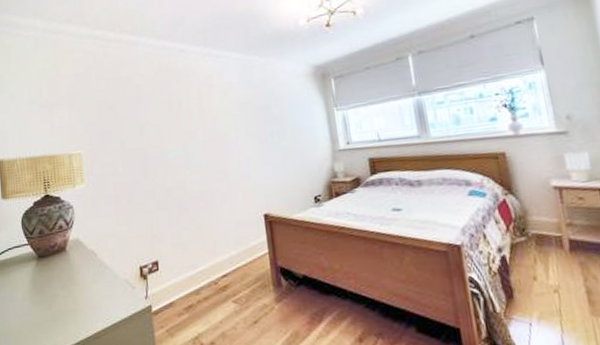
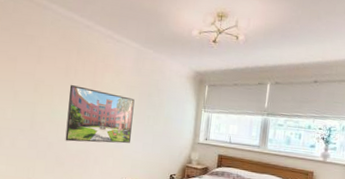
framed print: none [176,116,257,183] -> present [65,85,135,144]

